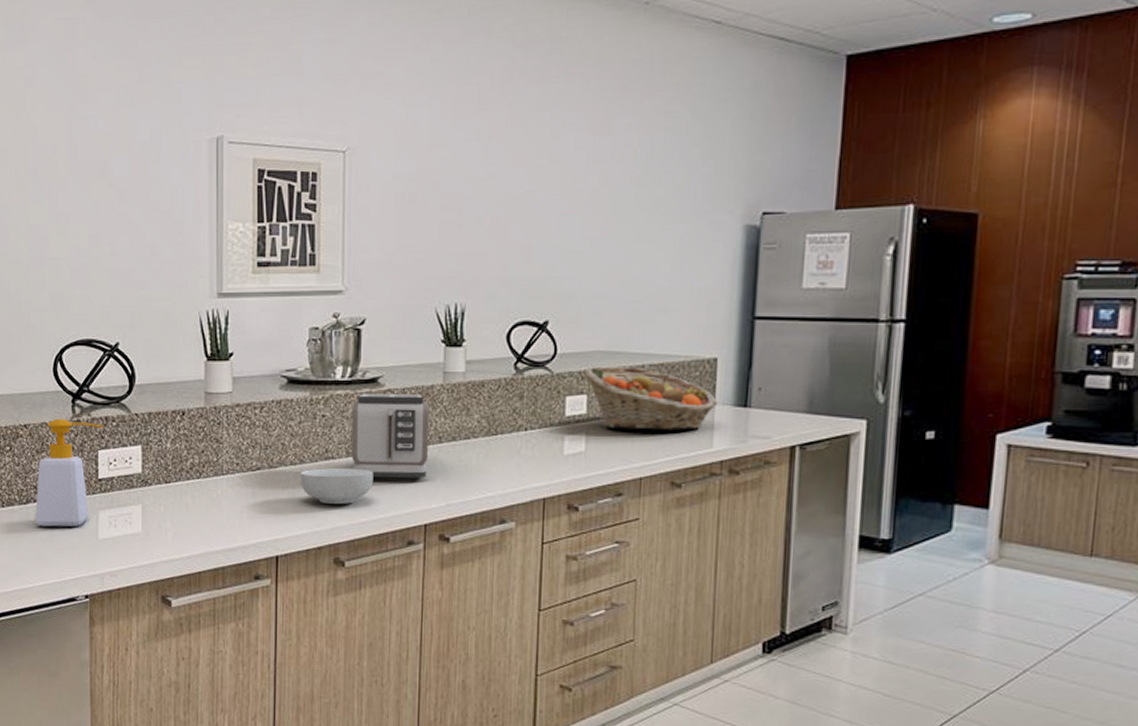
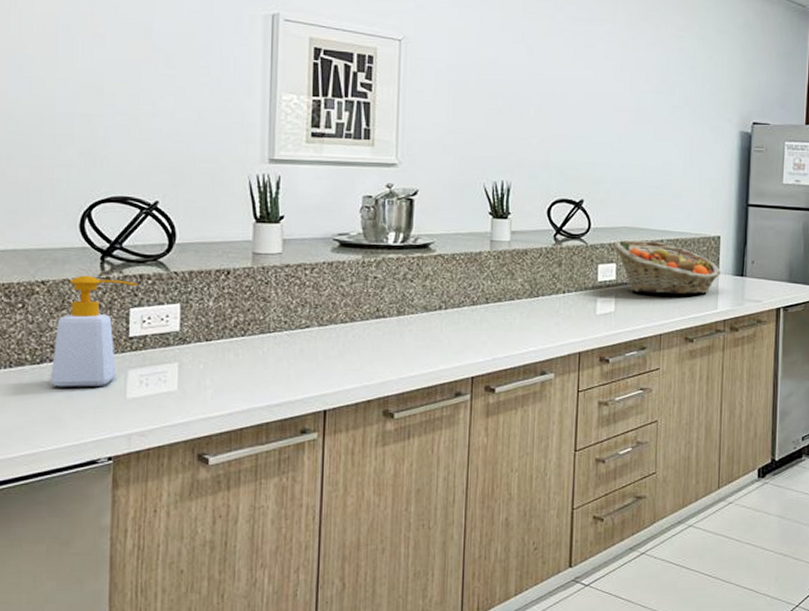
cereal bowl: present [299,468,374,504] -> none [350,326,424,359]
toaster: present [352,394,429,478] -> none [402,258,477,335]

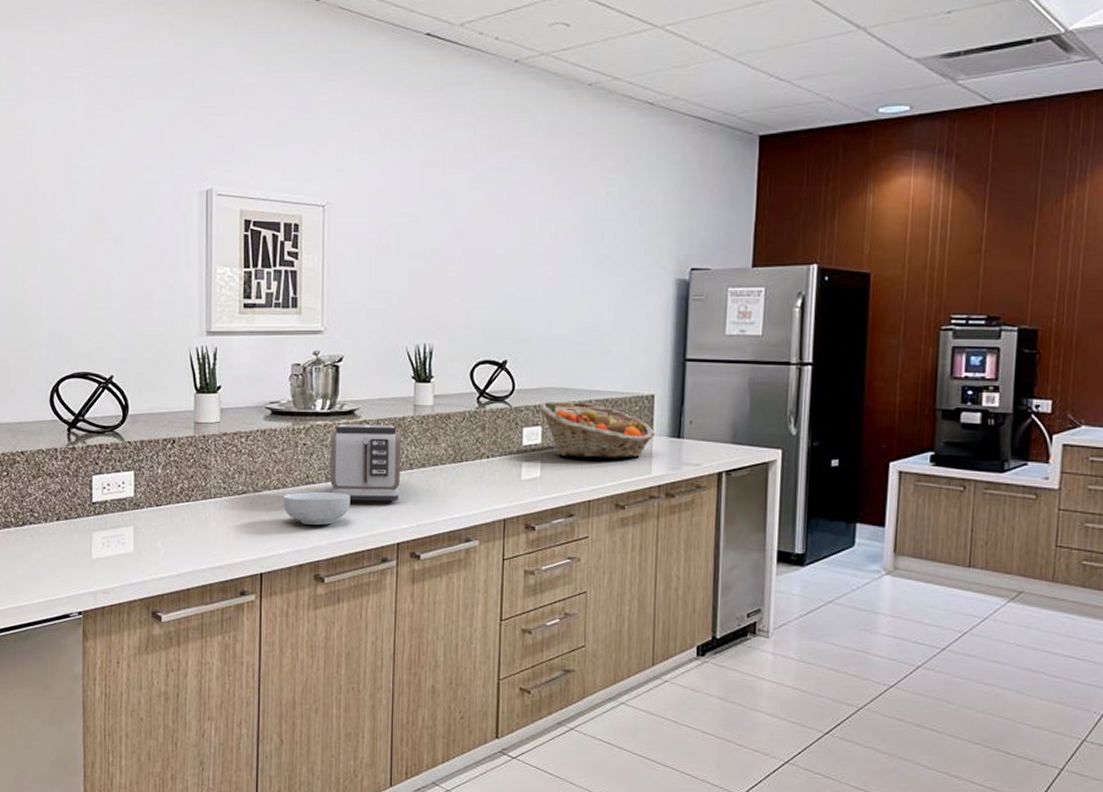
soap bottle: present [50,275,138,387] -> none [30,446,98,548]
cereal bowl: none [350,326,424,359] -> present [282,492,351,525]
toaster: none [402,258,477,335] -> present [330,424,401,501]

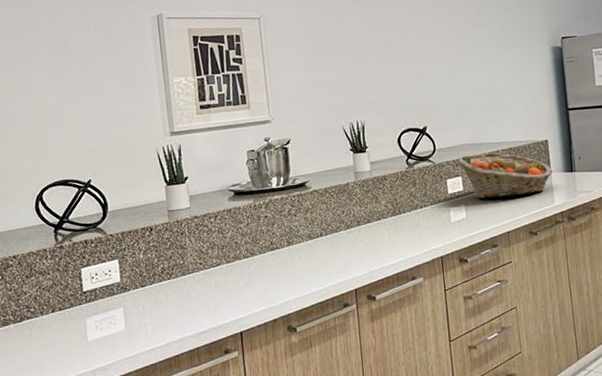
cereal bowl: present [282,492,351,525] -> none [252,253,312,285]
toaster: present [330,424,401,501] -> none [288,191,351,259]

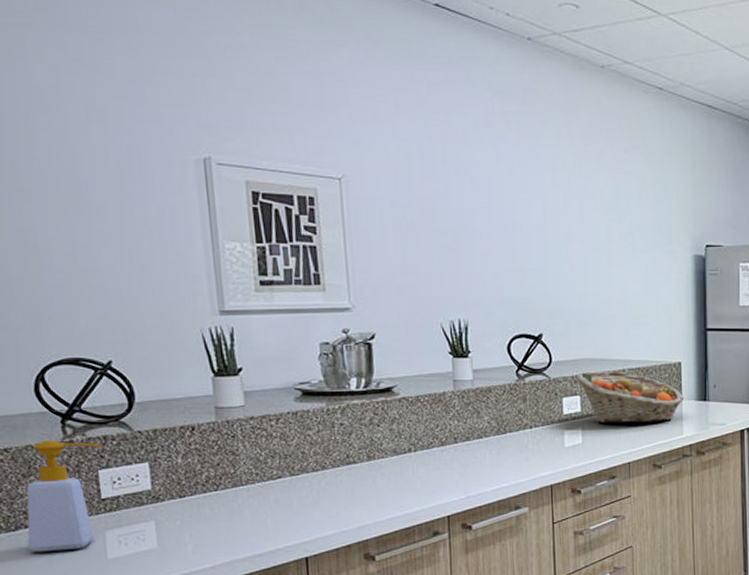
soap bottle: none [29,246,84,339] -> present [26,440,103,552]

